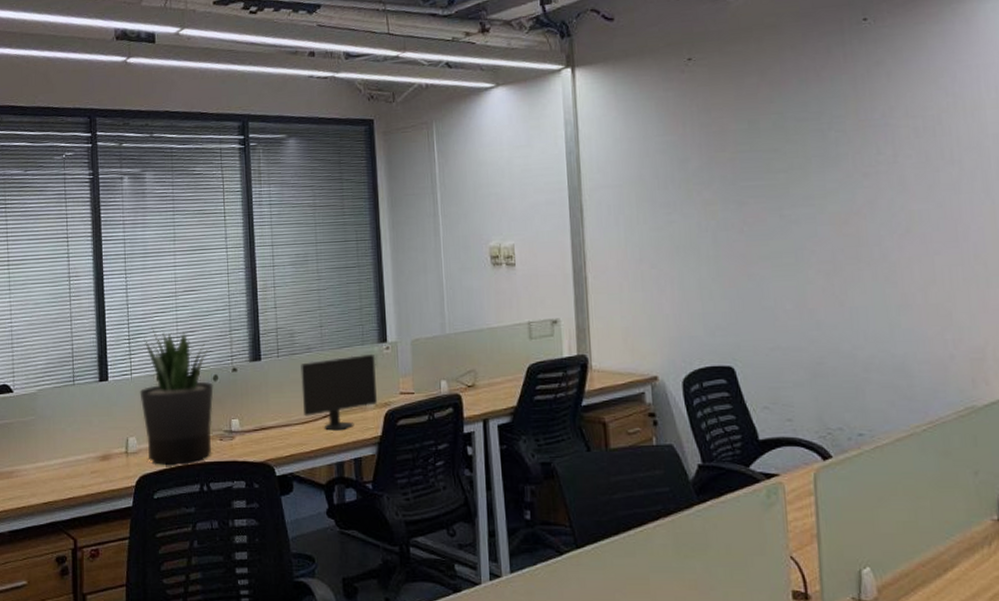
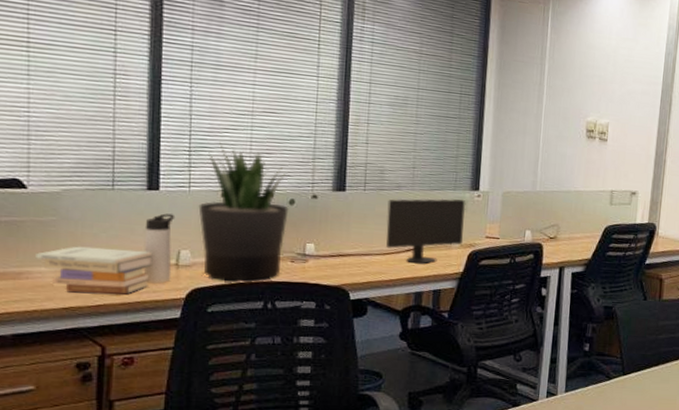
books: none [22,441,108,487] -> present [35,246,153,295]
thermos bottle: none [99,402,123,473] -> present [143,213,175,284]

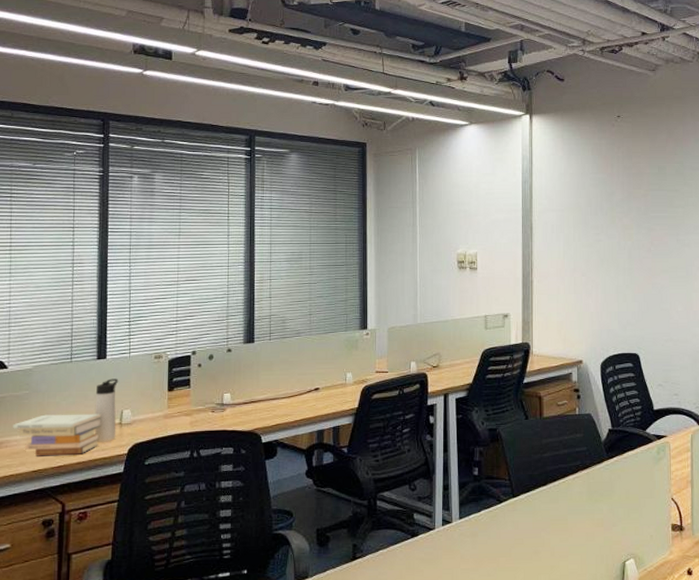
planter: present [198,142,289,281] -> none [137,311,209,434]
computer monitor: present [386,198,466,264] -> none [290,338,357,404]

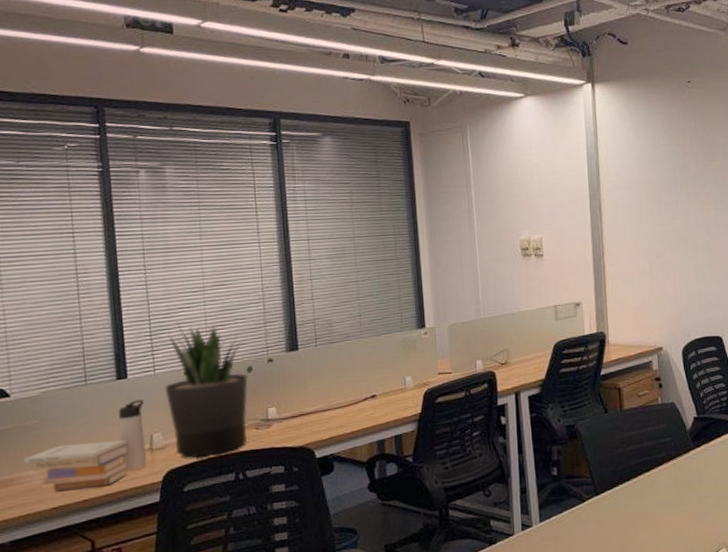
planter: none [137,311,209,434] -> present [164,322,248,458]

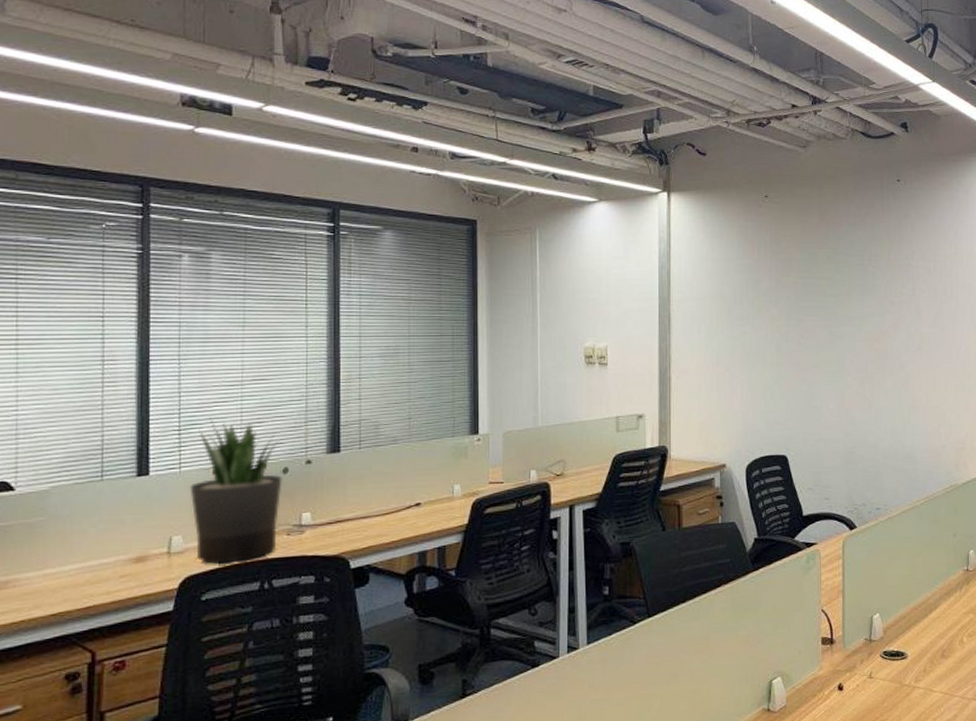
books: present [23,439,129,492] -> none [23,541,143,597]
thermos bottle: present [118,399,147,471] -> none [134,499,166,576]

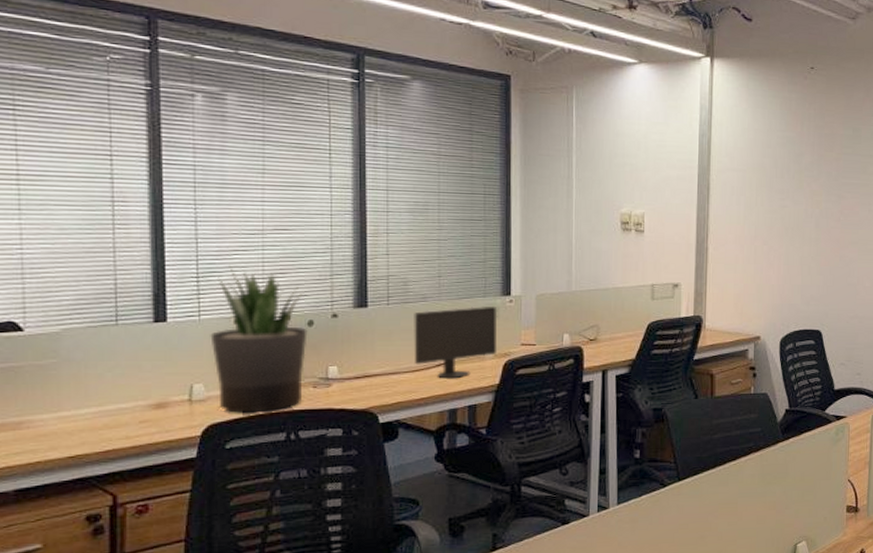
computer monitor: none [384,445,466,521] -> present [414,306,498,379]

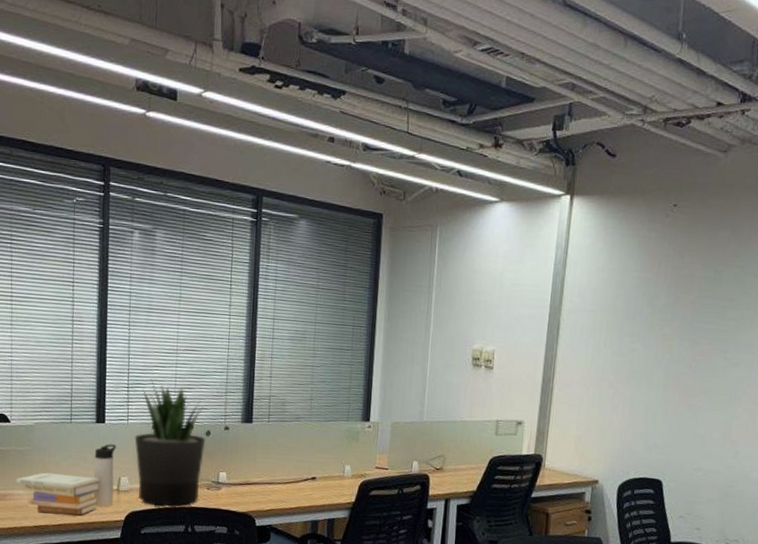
books: none [36,388,163,439] -> present [16,472,100,516]
thermos bottle: none [153,346,186,422] -> present [93,444,117,507]
computer monitor: present [414,306,498,379] -> none [286,429,358,494]

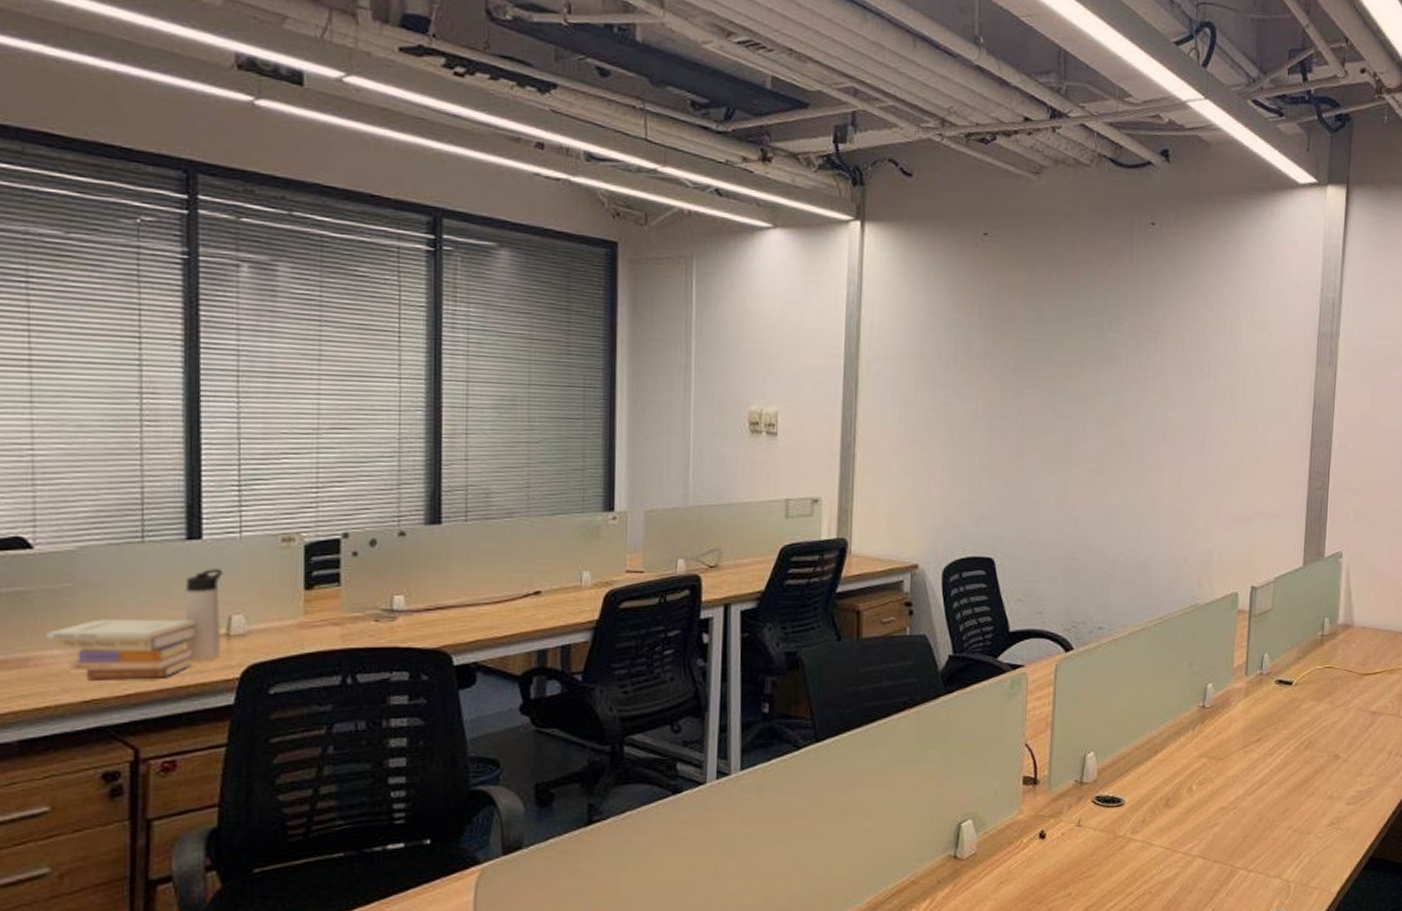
planter: present [134,378,206,506] -> none [253,471,369,651]

